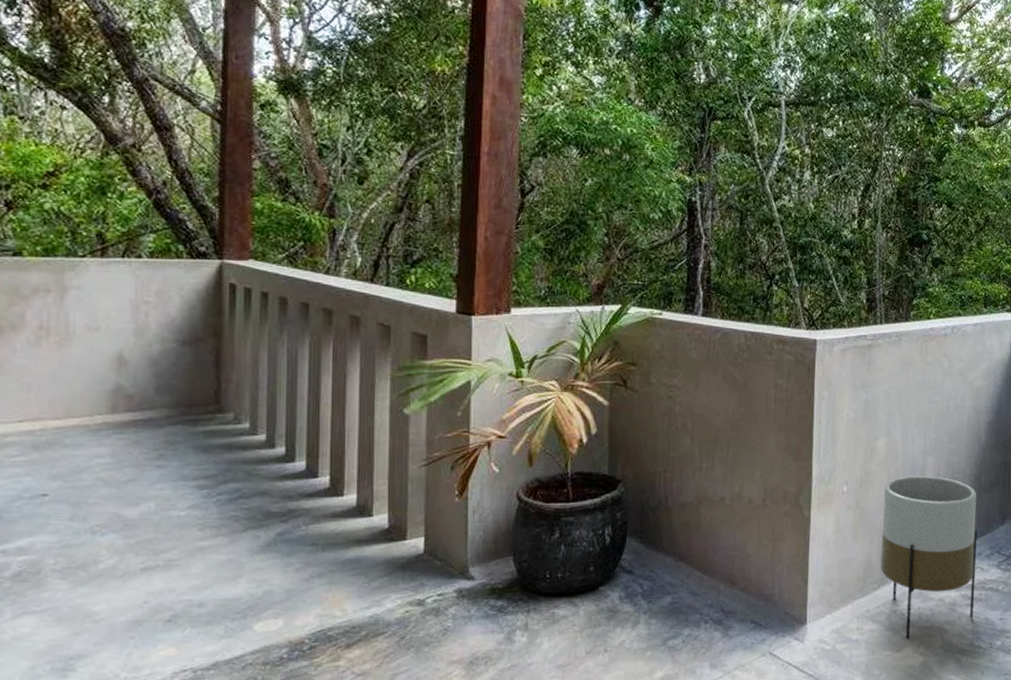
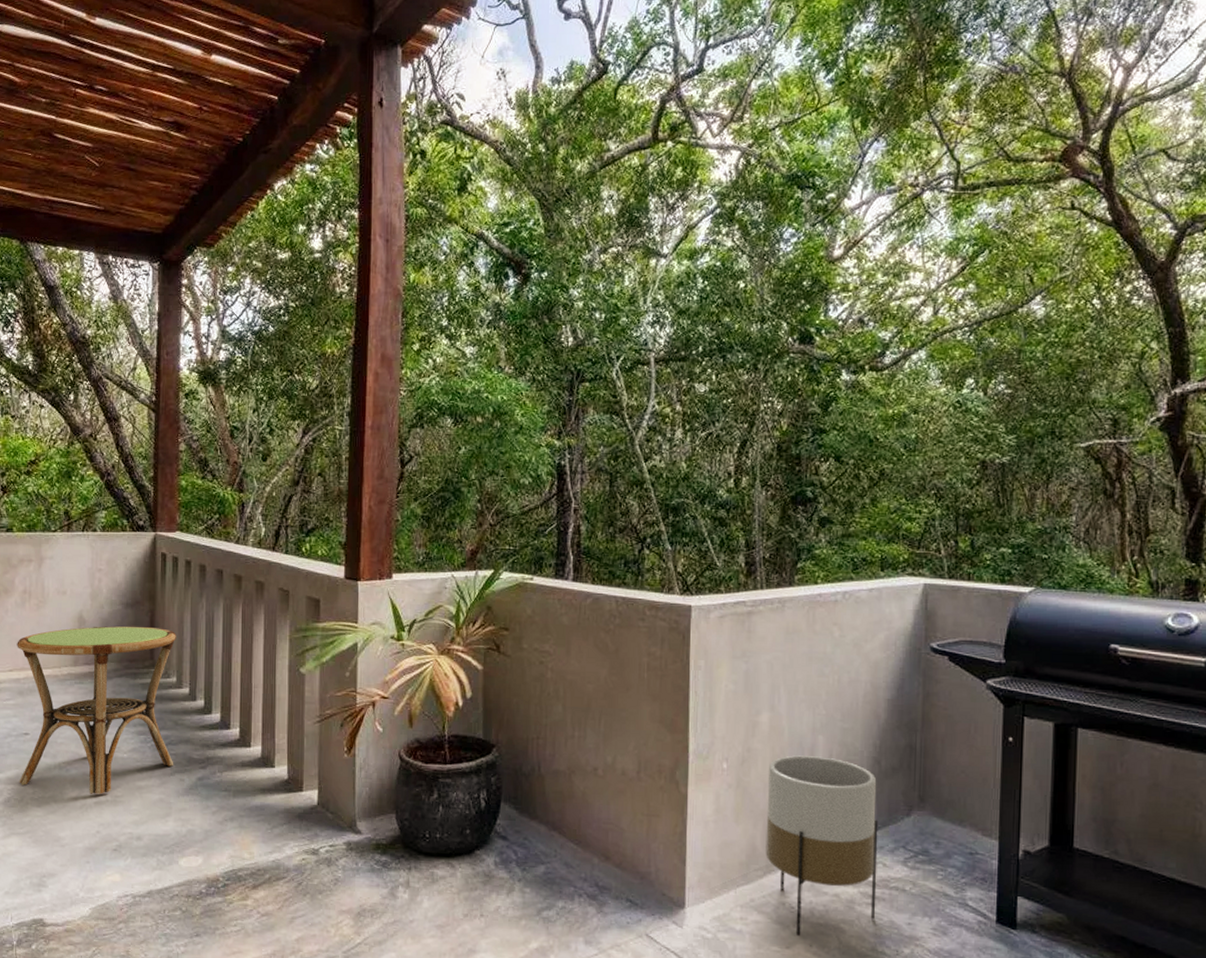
side table: none [29,366,249,560] -> present [17,626,176,794]

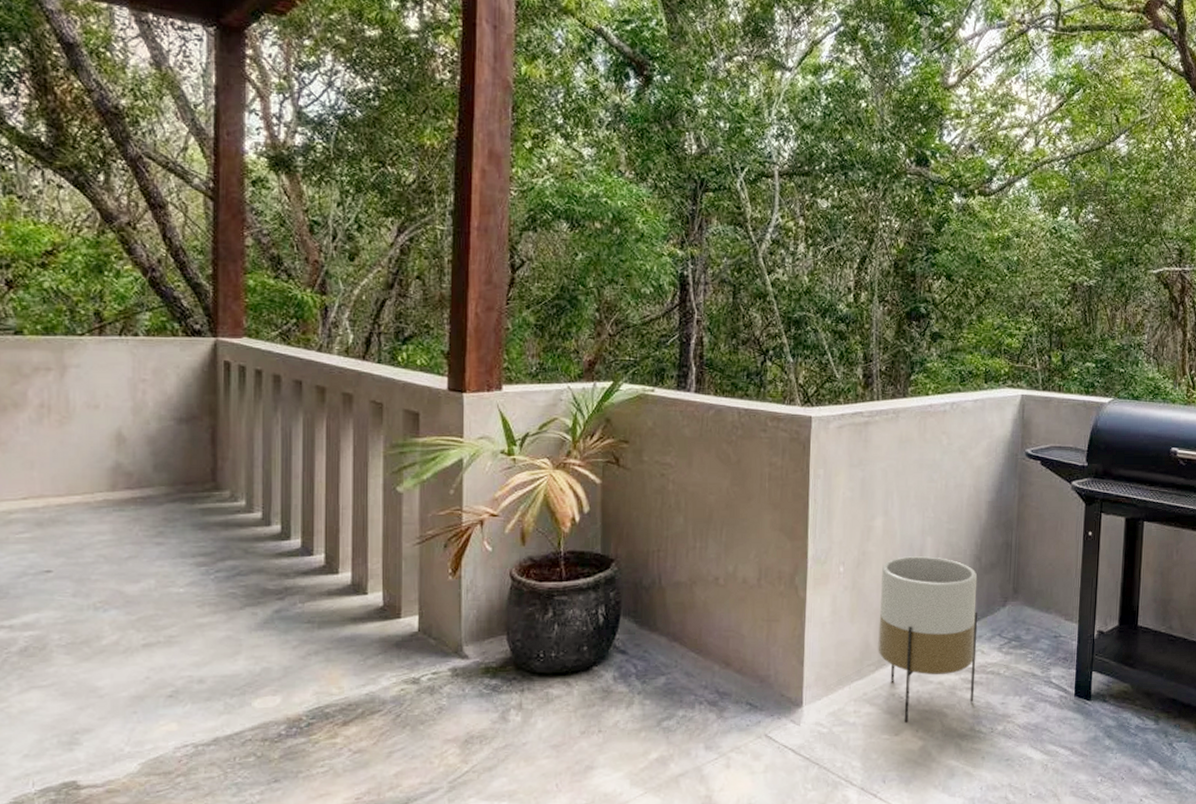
side table: present [17,626,176,794] -> none [32,444,245,636]

